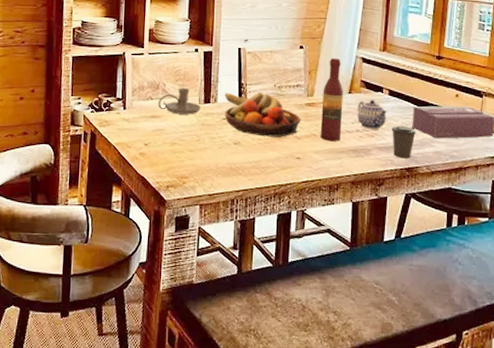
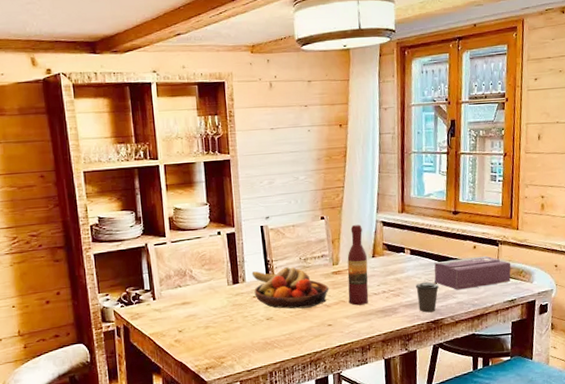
candle holder: present [158,88,201,115] -> none [187,271,230,299]
teapot: present [357,99,387,130] -> none [381,260,411,289]

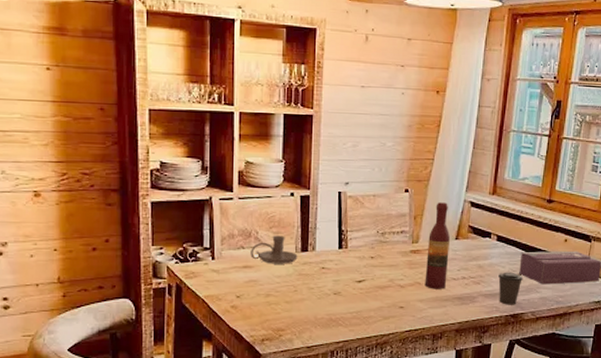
candle holder: none [187,271,230,299] -> present [250,235,298,264]
fruit bowl: present [251,266,329,309] -> none [323,239,405,286]

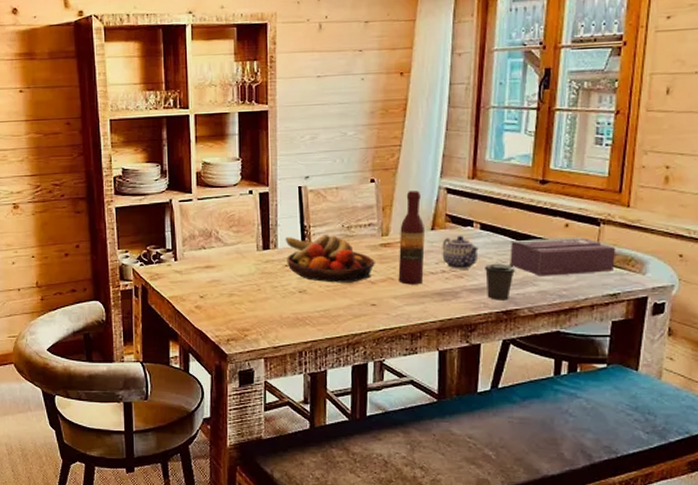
candle holder: present [250,235,298,264] -> none [212,234,260,263]
fruit bowl: none [323,239,405,286] -> present [285,234,375,283]
teapot: none [463,245,494,276] -> present [442,235,479,269]

